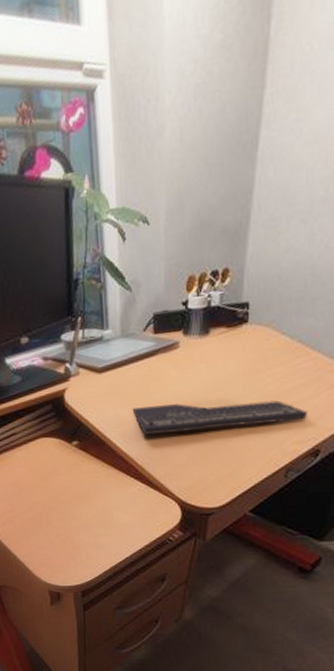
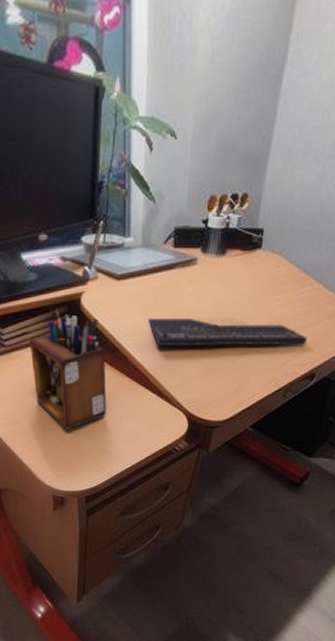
desk organizer: none [17,406,96,525] -> present [29,307,106,429]

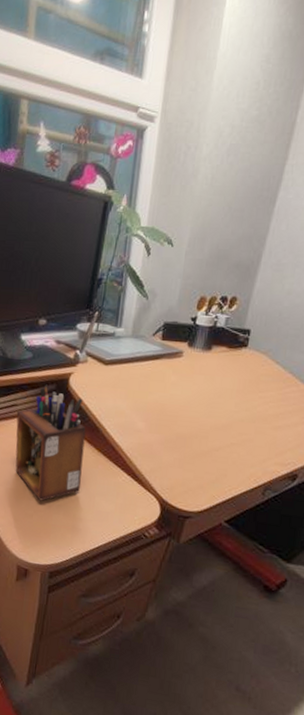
keyboard: present [148,318,307,346] -> none [130,403,290,445]

